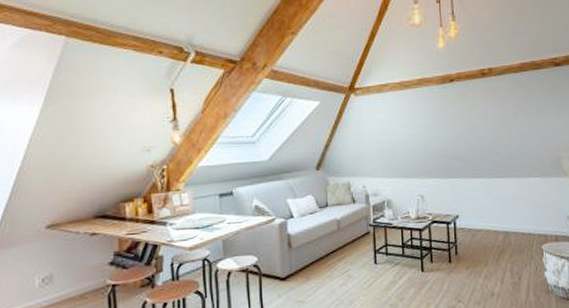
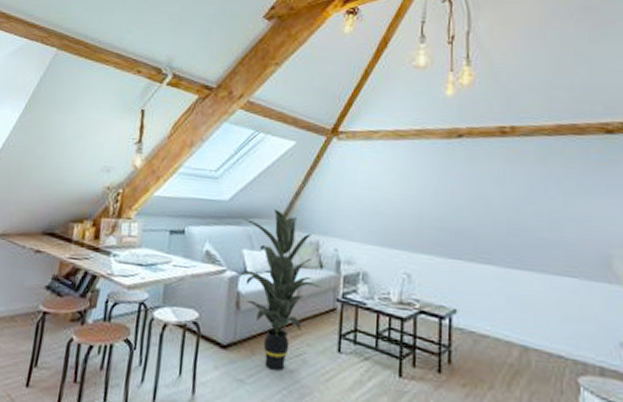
indoor plant: none [281,161,356,288] -> present [236,209,321,371]

